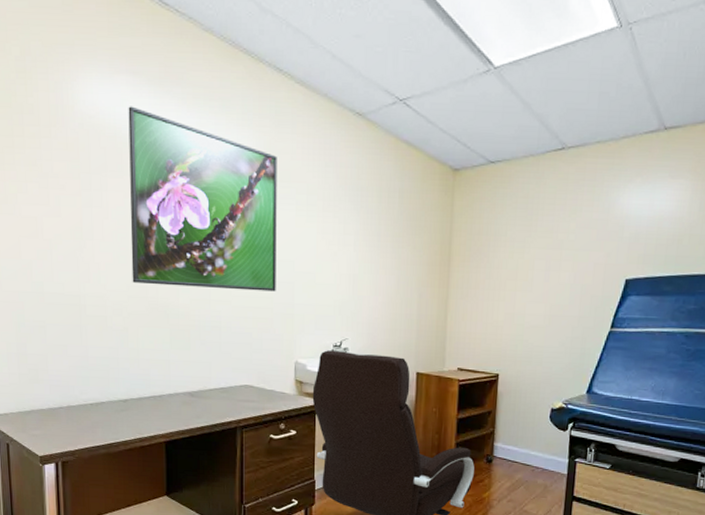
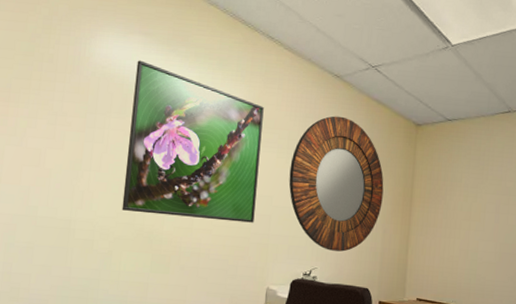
home mirror: none [311,163,418,320] -> present [289,116,384,252]

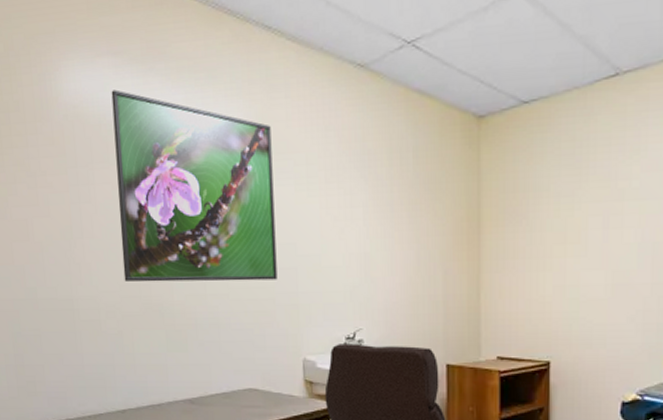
home mirror: present [289,116,384,252] -> none [313,122,439,305]

